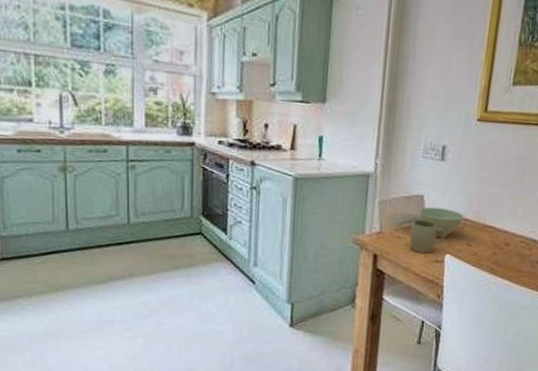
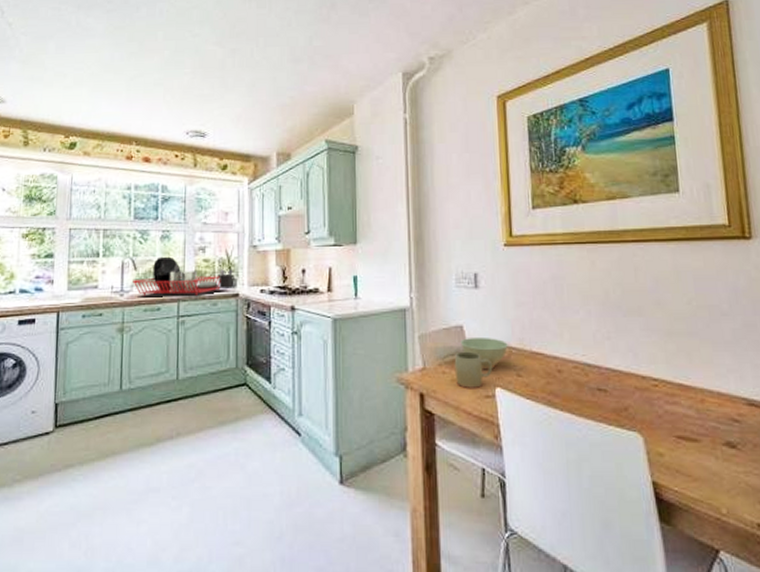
dish rack: none [74,93,189,143] -> present [133,256,233,298]

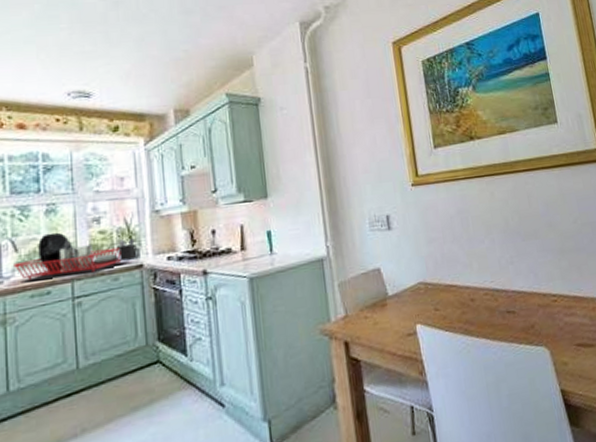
mug: present [454,351,492,388] -> none [375,292,411,330]
bowl: present [460,338,508,370] -> none [379,276,424,309]

